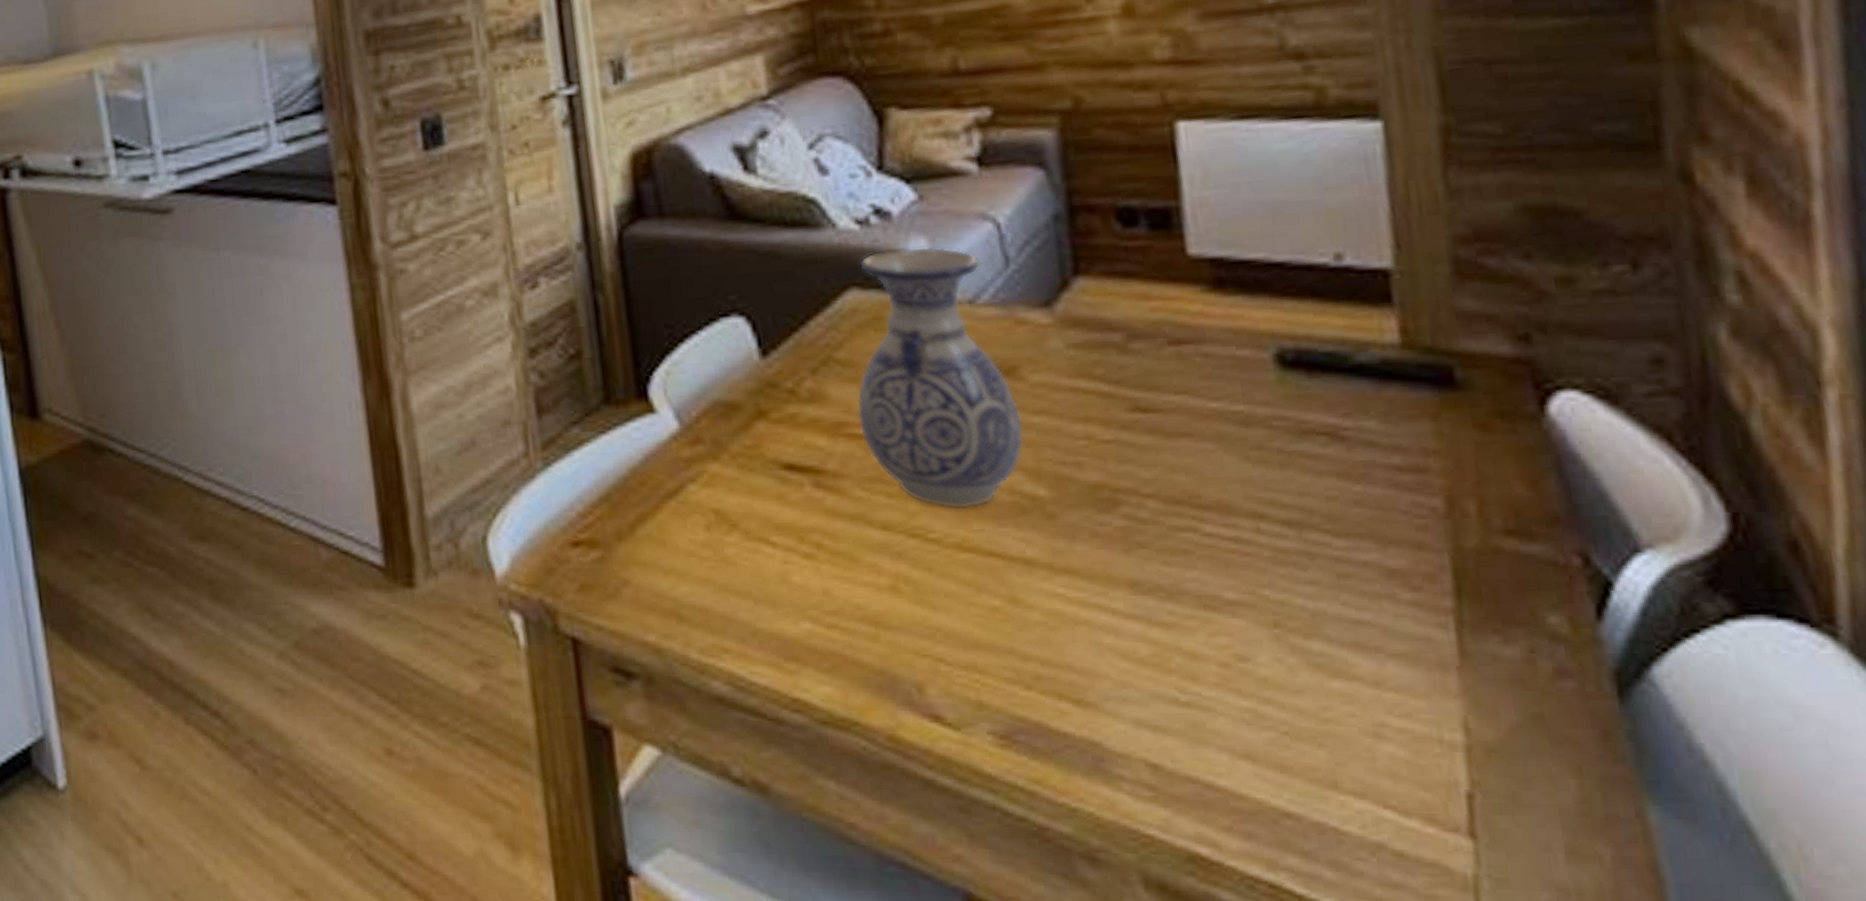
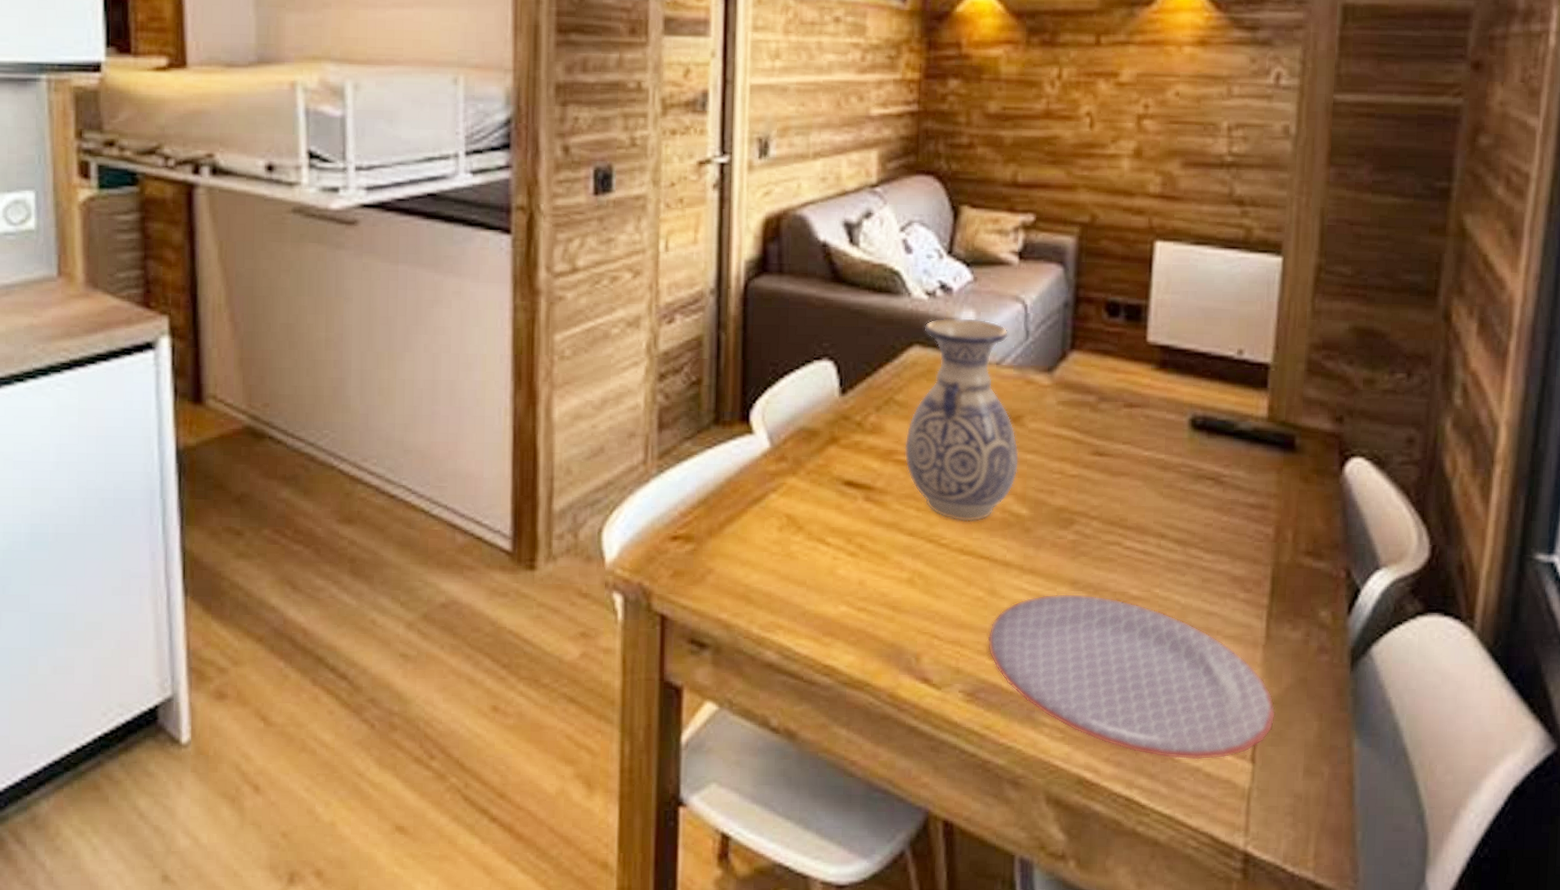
plate: none [1016,599,1500,833] -> present [987,593,1276,760]

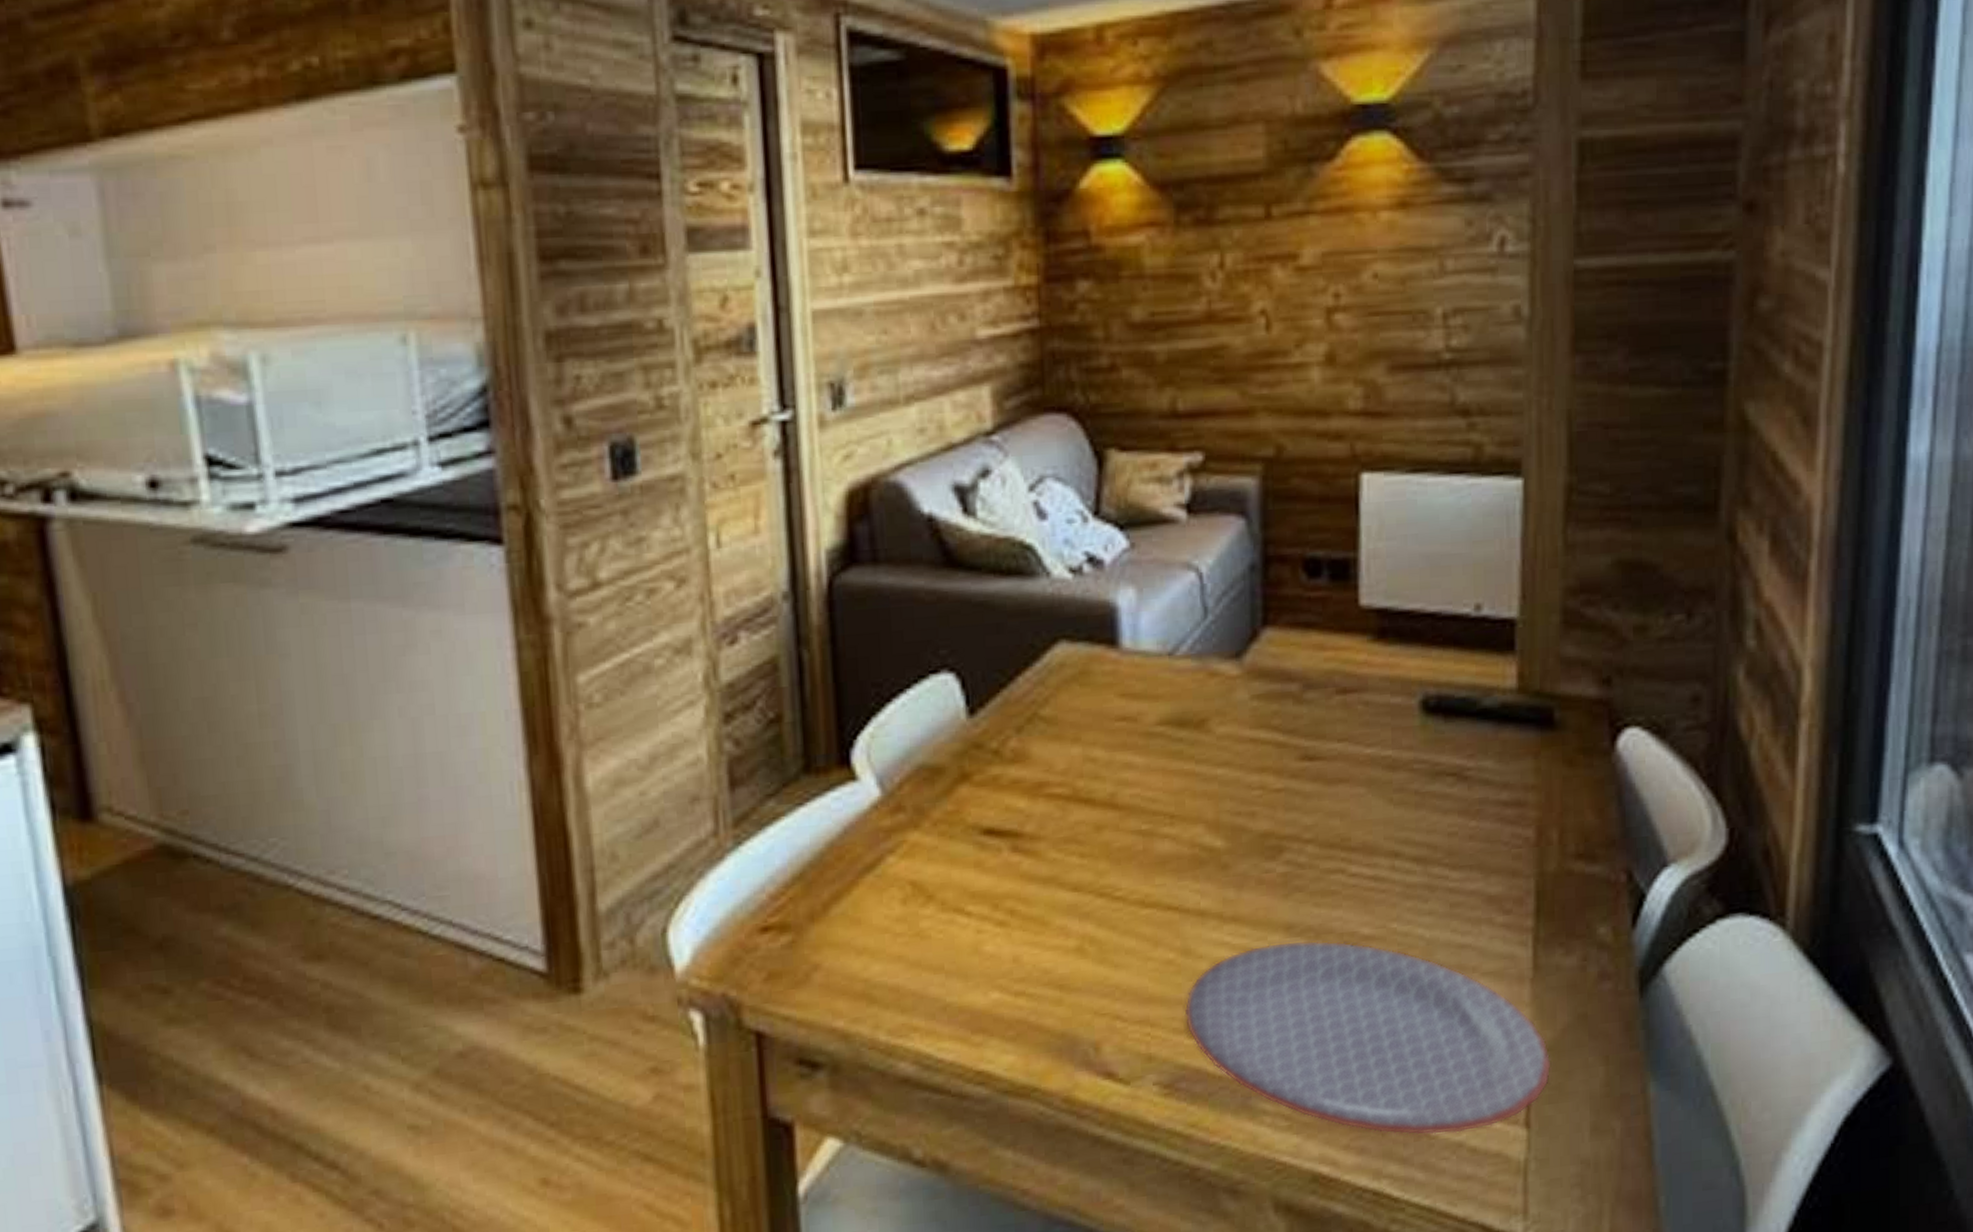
vase: present [904,317,1020,522] -> none [1057,597,1208,866]

